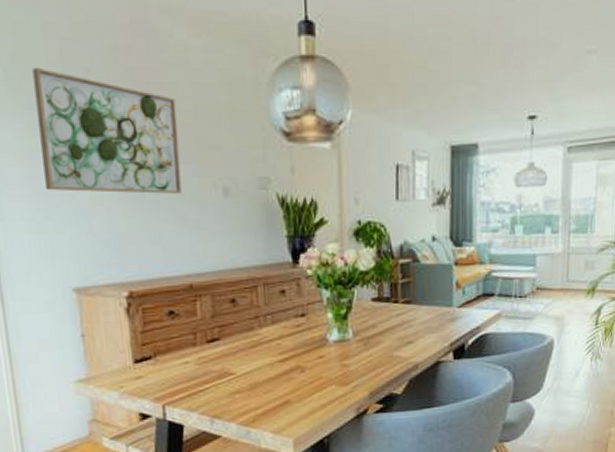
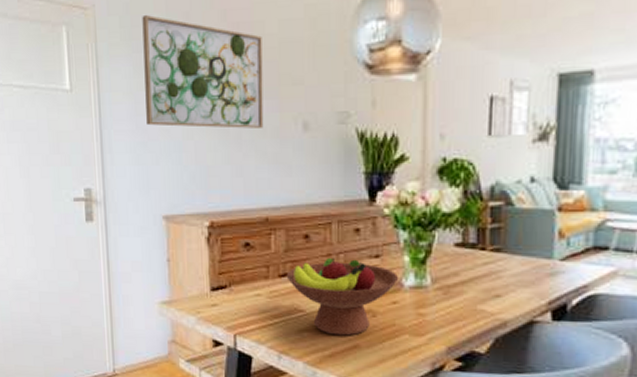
fruit bowl: none [214,319,324,394] -> present [286,257,399,336]

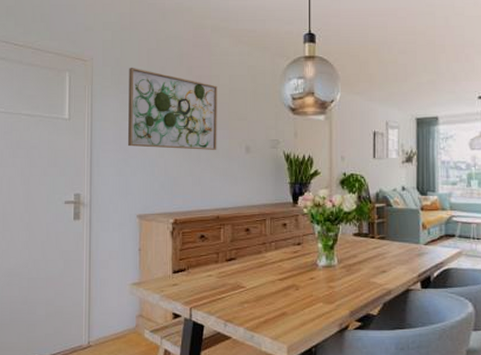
fruit bowl: present [286,257,399,336] -> none [232,245,315,306]

